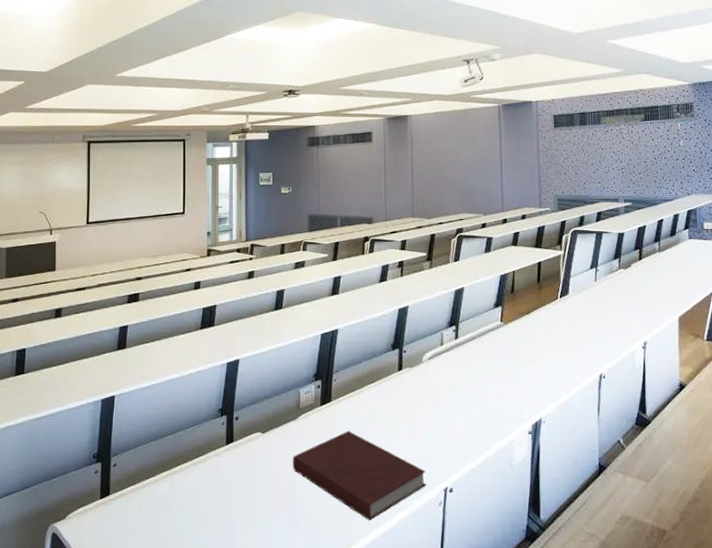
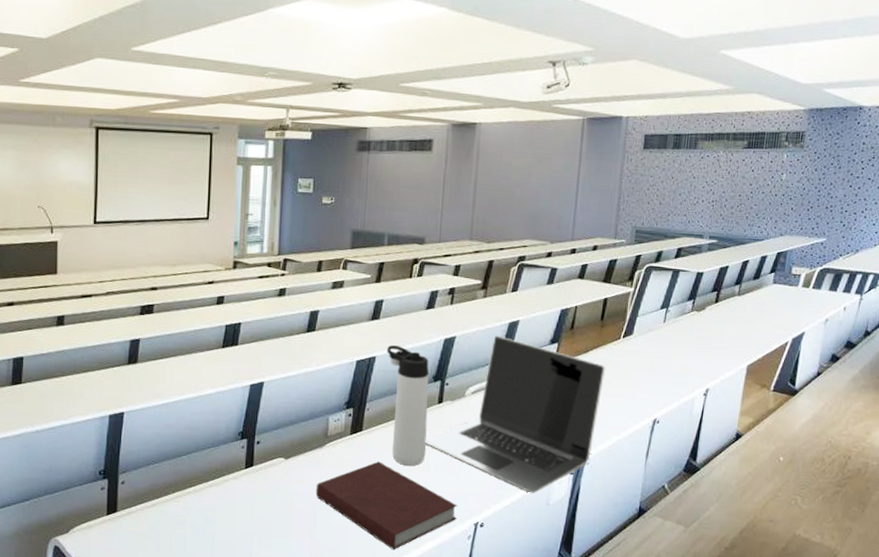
thermos bottle: none [348,318,392,433] -> present [387,345,430,466]
laptop: none [389,303,548,455] -> present [425,335,605,493]

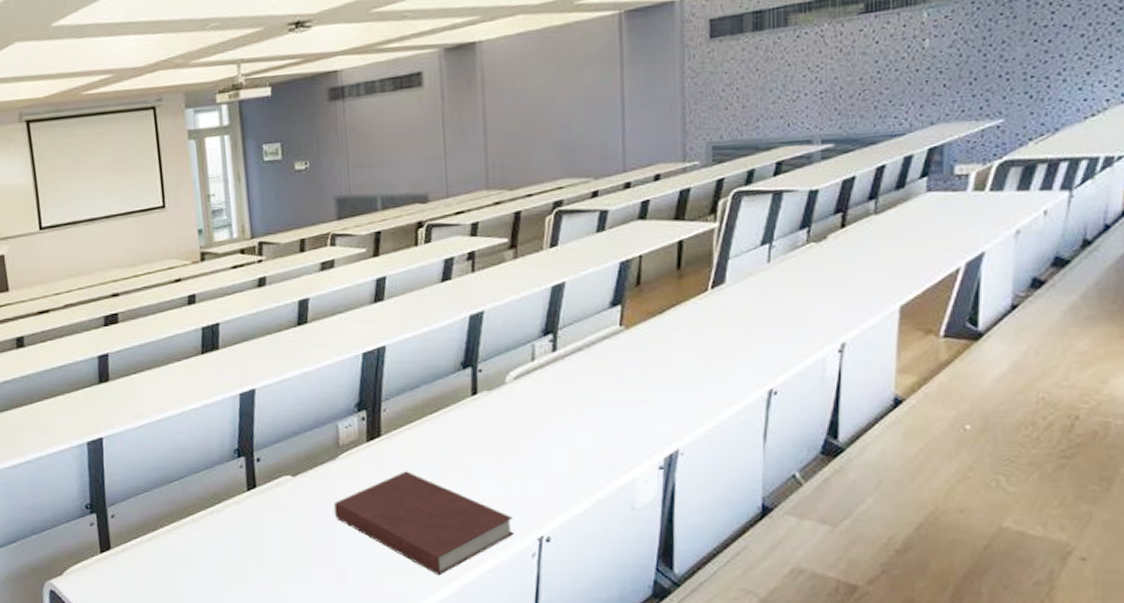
thermos bottle: present [387,345,430,466] -> none [398,330,465,473]
laptop: present [425,335,605,493] -> none [461,304,691,497]

